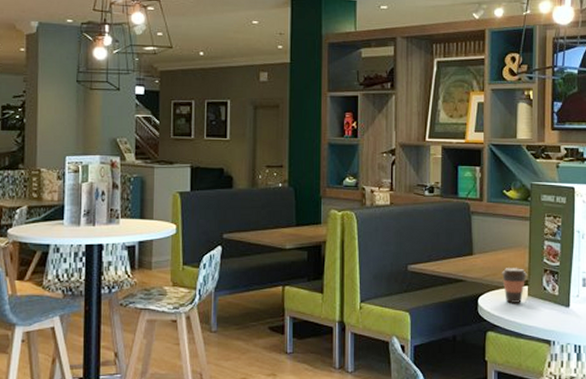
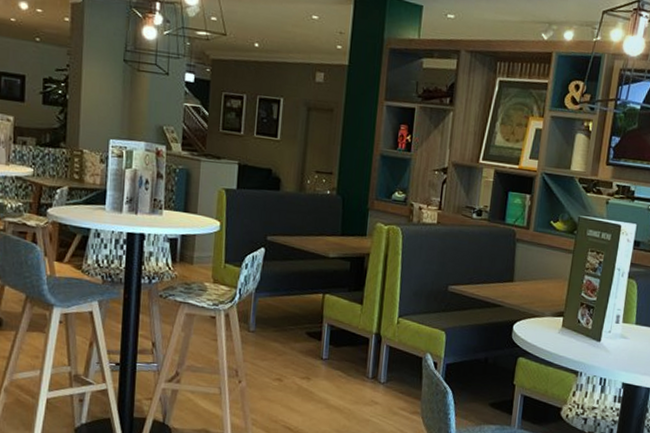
coffee cup: present [501,268,527,303] -> none [538,298,564,333]

